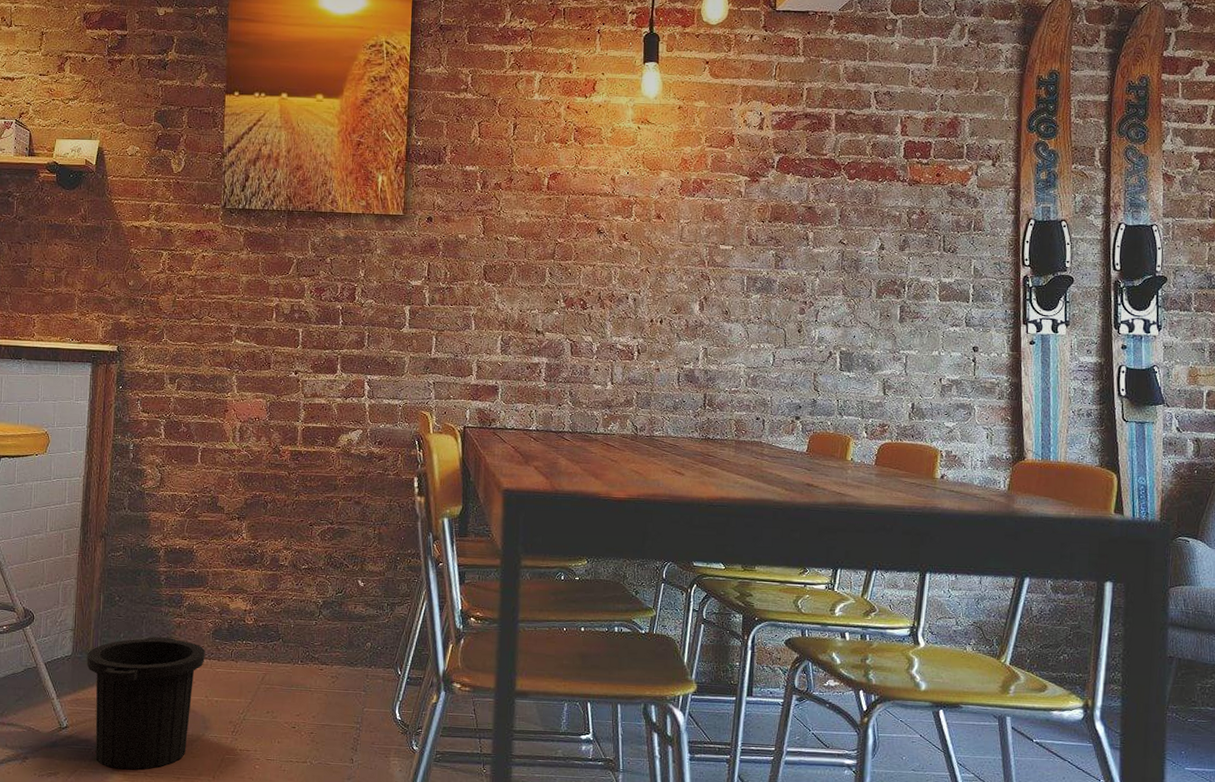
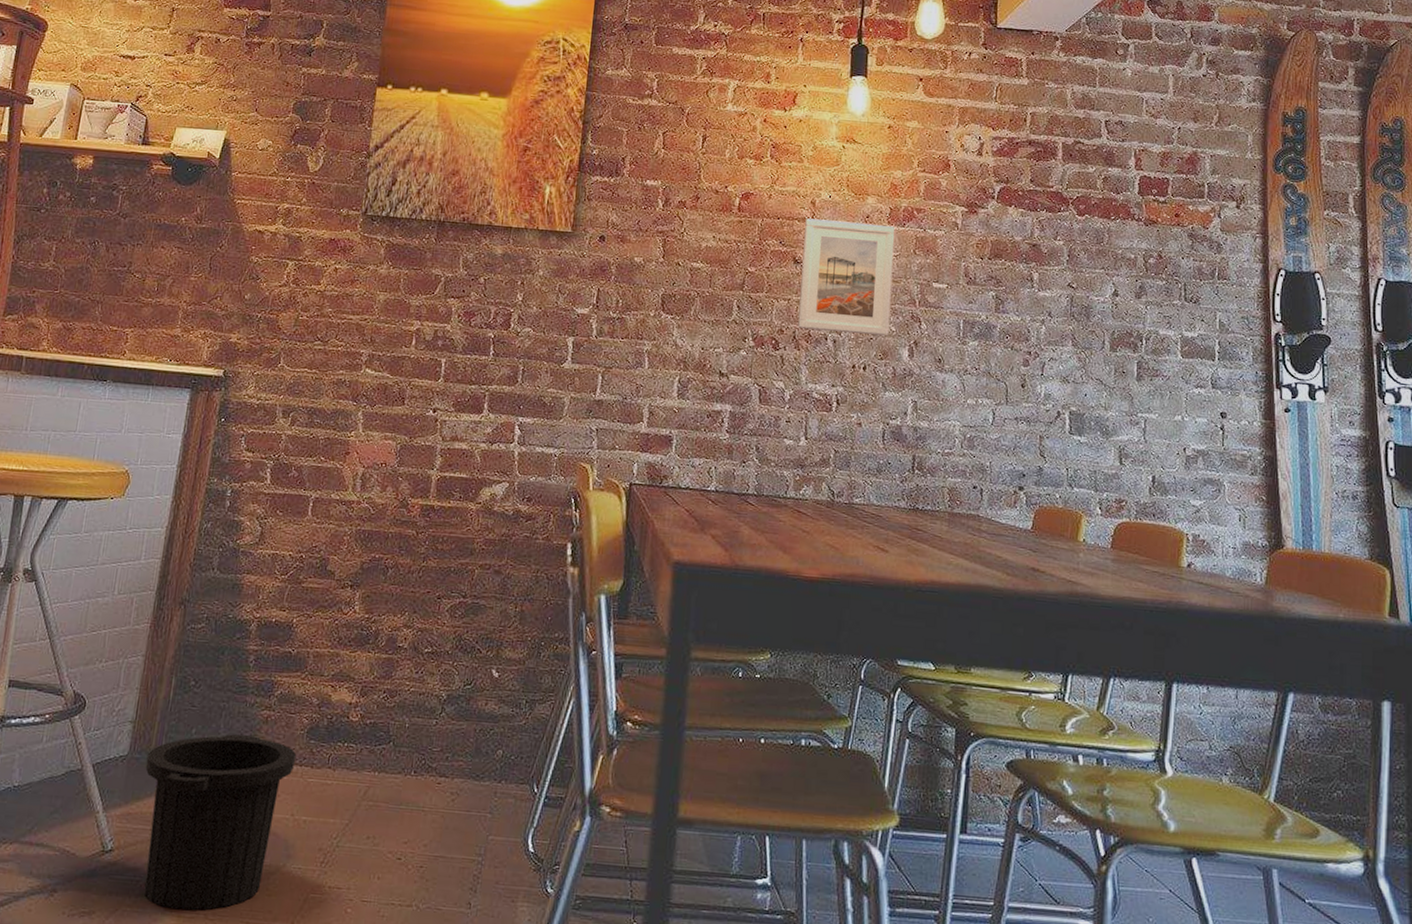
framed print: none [602,193,686,294] -> present [798,218,895,337]

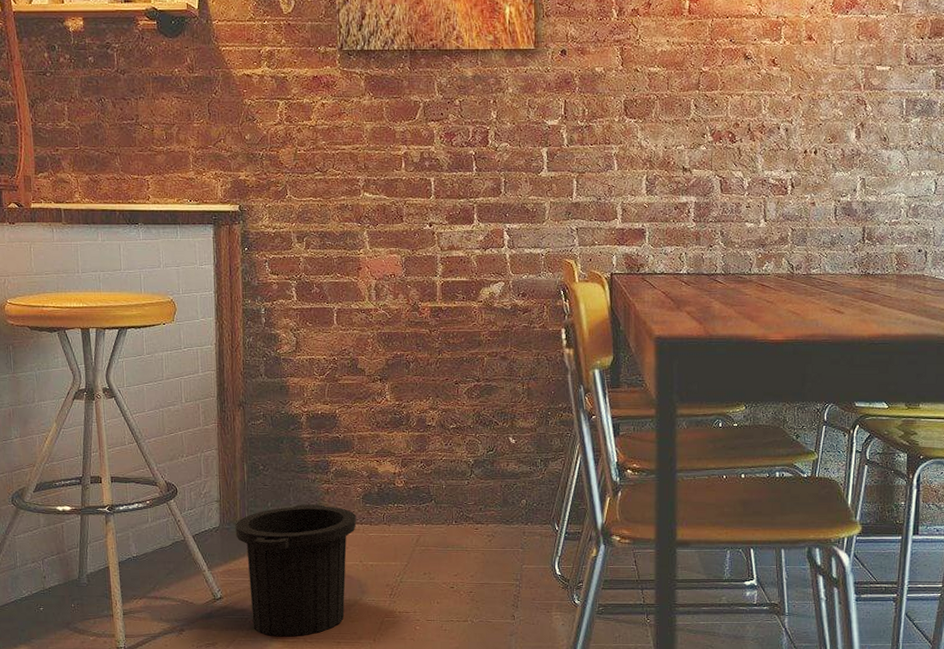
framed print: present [798,218,895,337] -> none [752,14,839,121]

